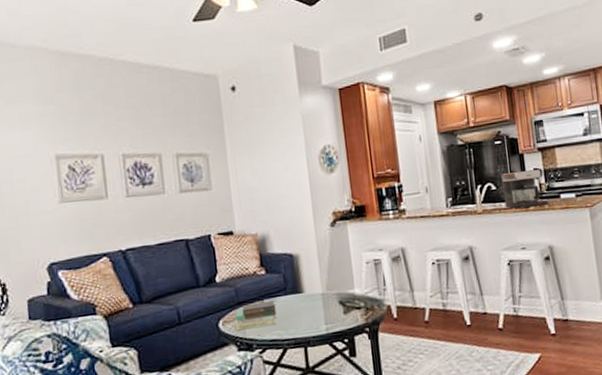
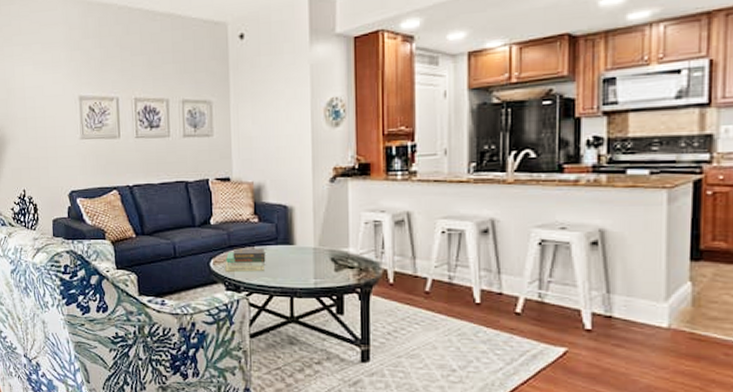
coffee maker: present [501,169,549,209] -> none [545,136,609,183]

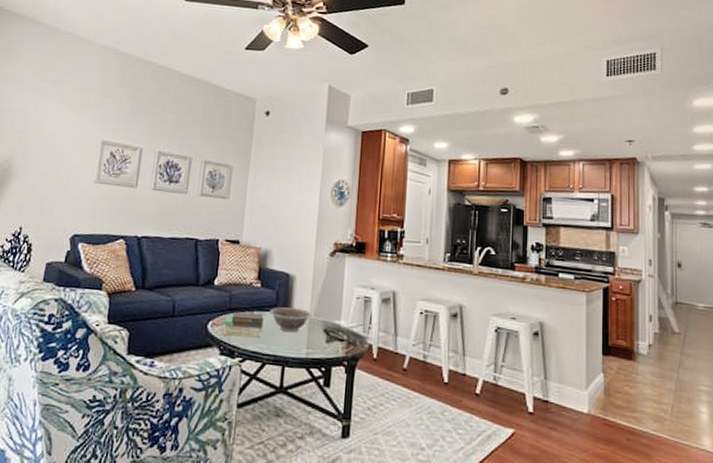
decorative bowl: none [271,240,317,264] -> present [270,307,312,333]

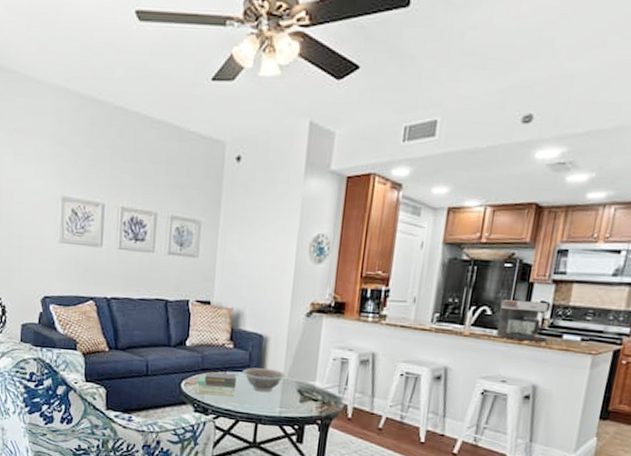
coffee maker: none [502,240,547,281] -> present [496,299,548,343]

